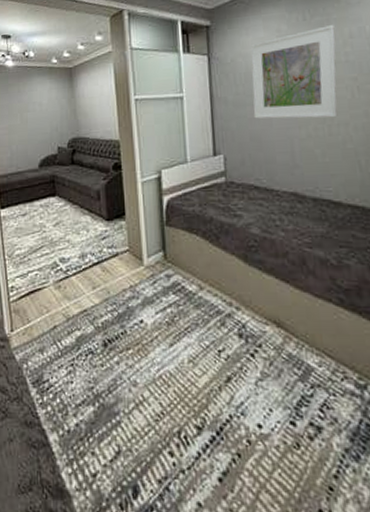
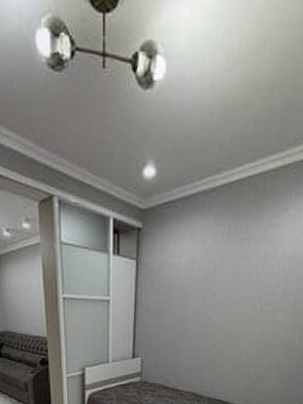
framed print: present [250,25,338,119] -> none [171,244,253,332]

